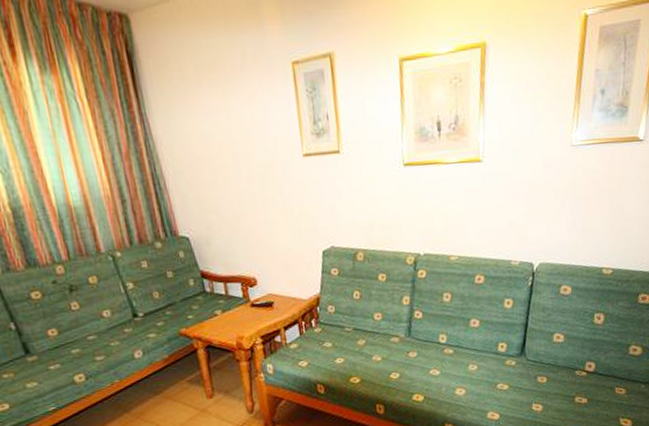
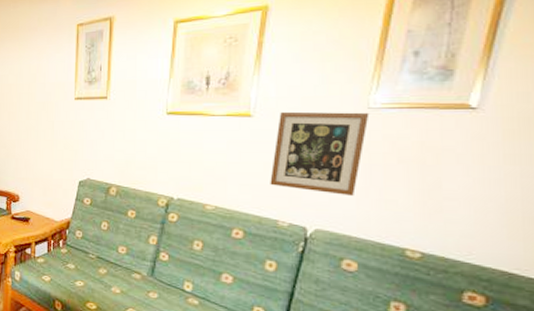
picture frame: none [501,150,573,229] -> present [270,111,370,197]

